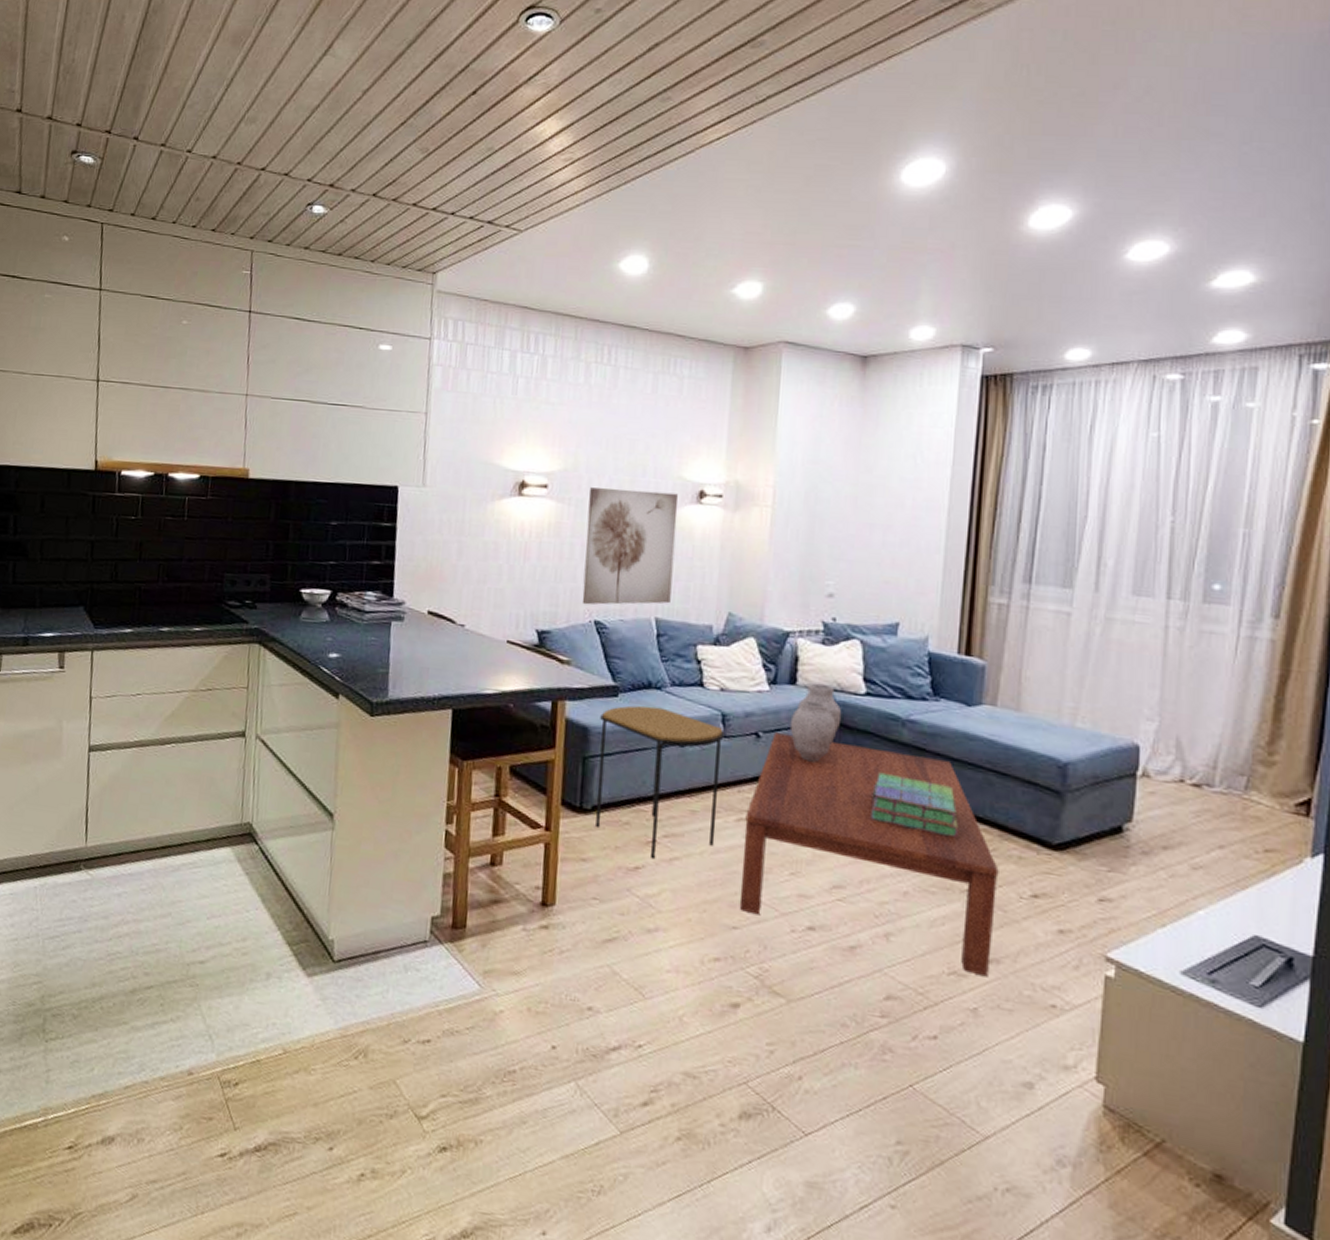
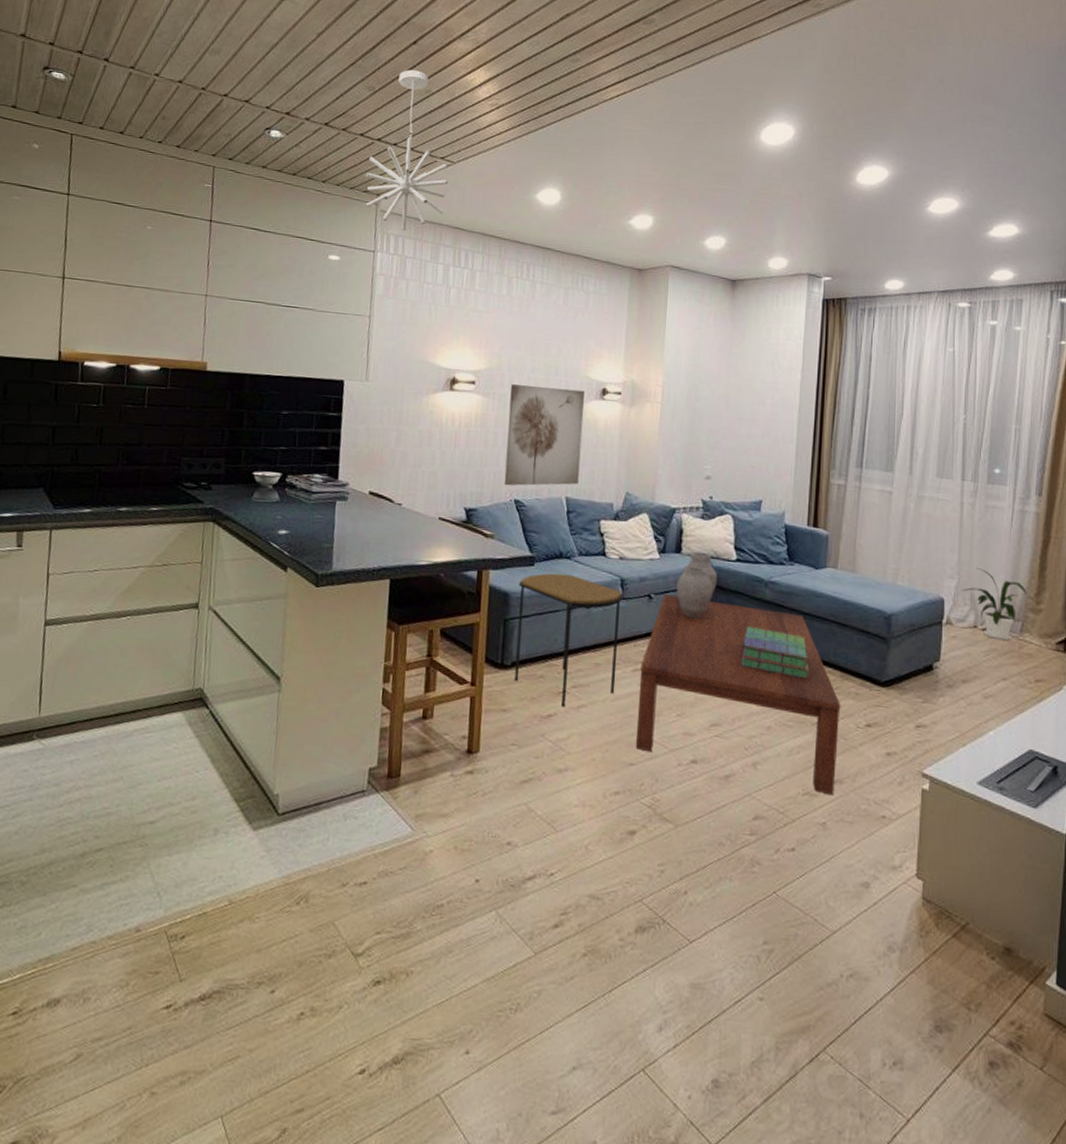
pendant light: none [419,124,515,313] -> present [365,69,448,230]
house plant: none [1165,707,1256,799] -> present [962,567,1028,640]

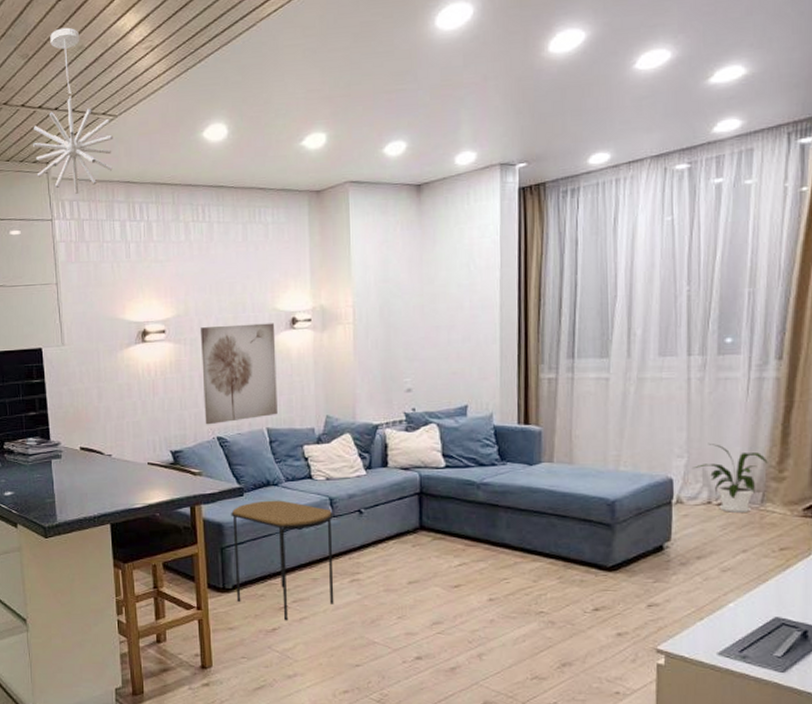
coffee table: present [635,594,841,796] -> none [357,507,566,678]
vase: present [676,551,718,619] -> none [385,463,428,527]
stack of books: present [741,626,810,679] -> none [458,528,531,572]

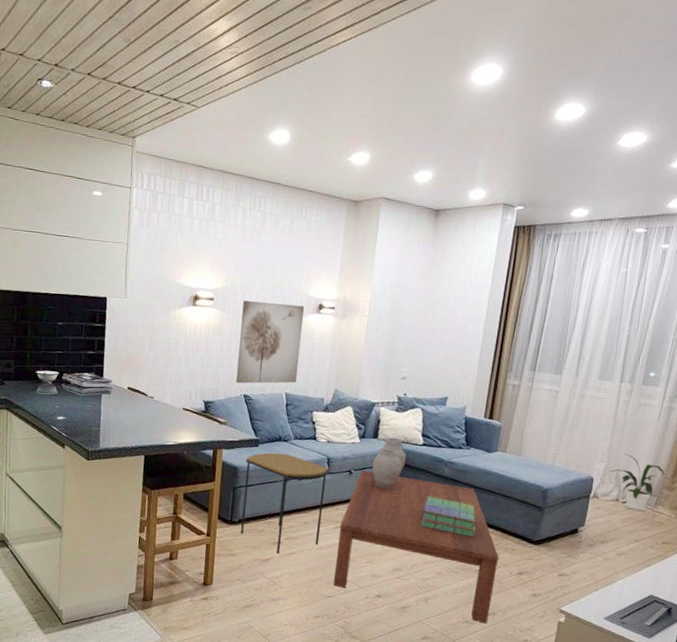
pendant light: present [32,27,113,194] -> none [122,21,193,169]
coffee table: none [357,507,566,678] -> present [333,470,499,624]
vase: none [385,463,428,527] -> present [372,437,407,490]
stack of books: none [458,528,531,572] -> present [420,496,476,538]

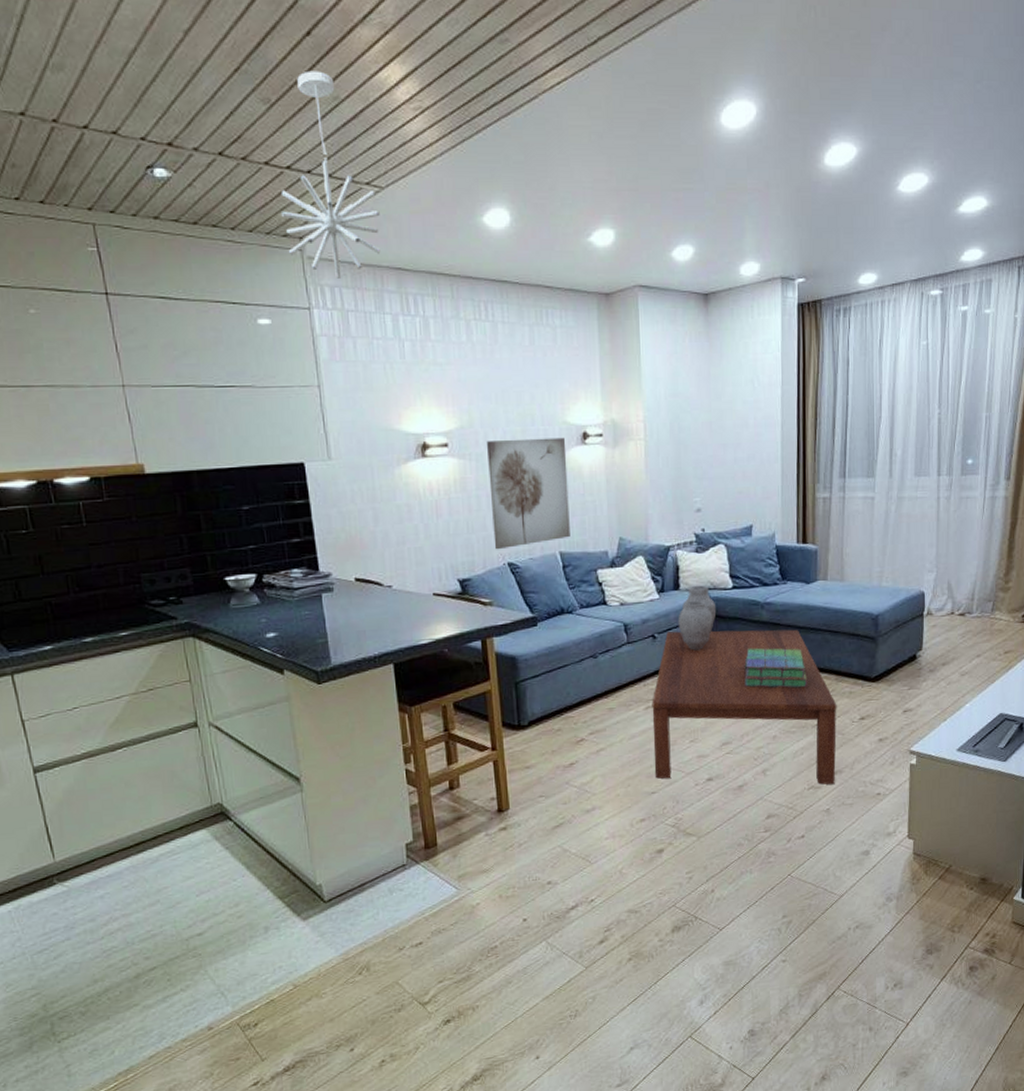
pendant light: none [122,21,193,169] -> present [280,70,381,279]
side table: present [241,452,329,554] -> none [525,628,630,755]
house plant: present [610,453,665,511] -> none [940,557,998,621]

